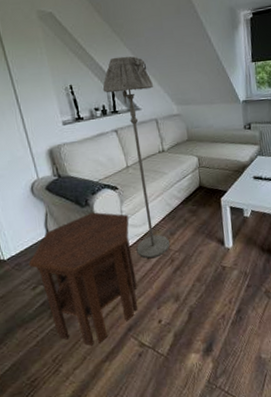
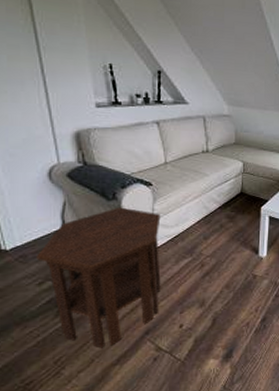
floor lamp: present [102,56,170,259] -> none [148,42,205,262]

